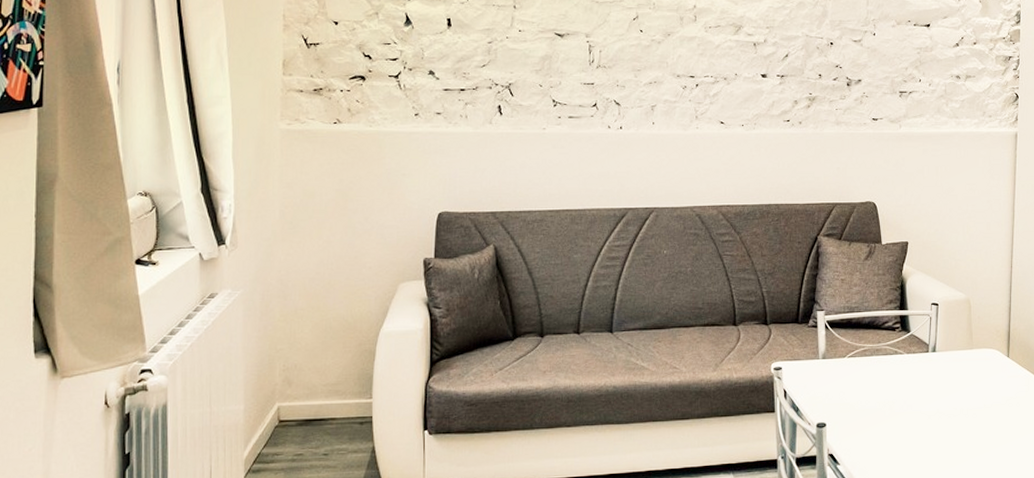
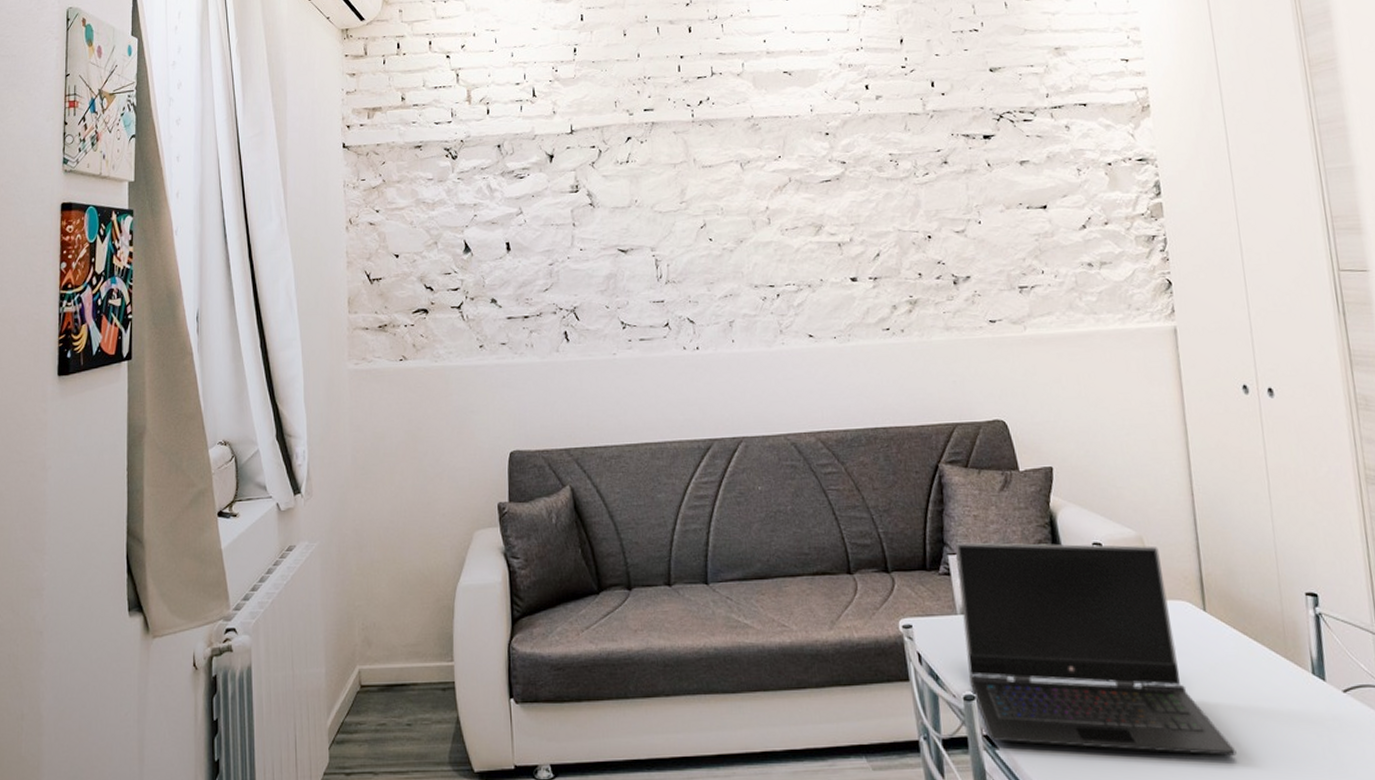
laptop computer: none [823,301,1016,466] -> present [955,542,1237,756]

